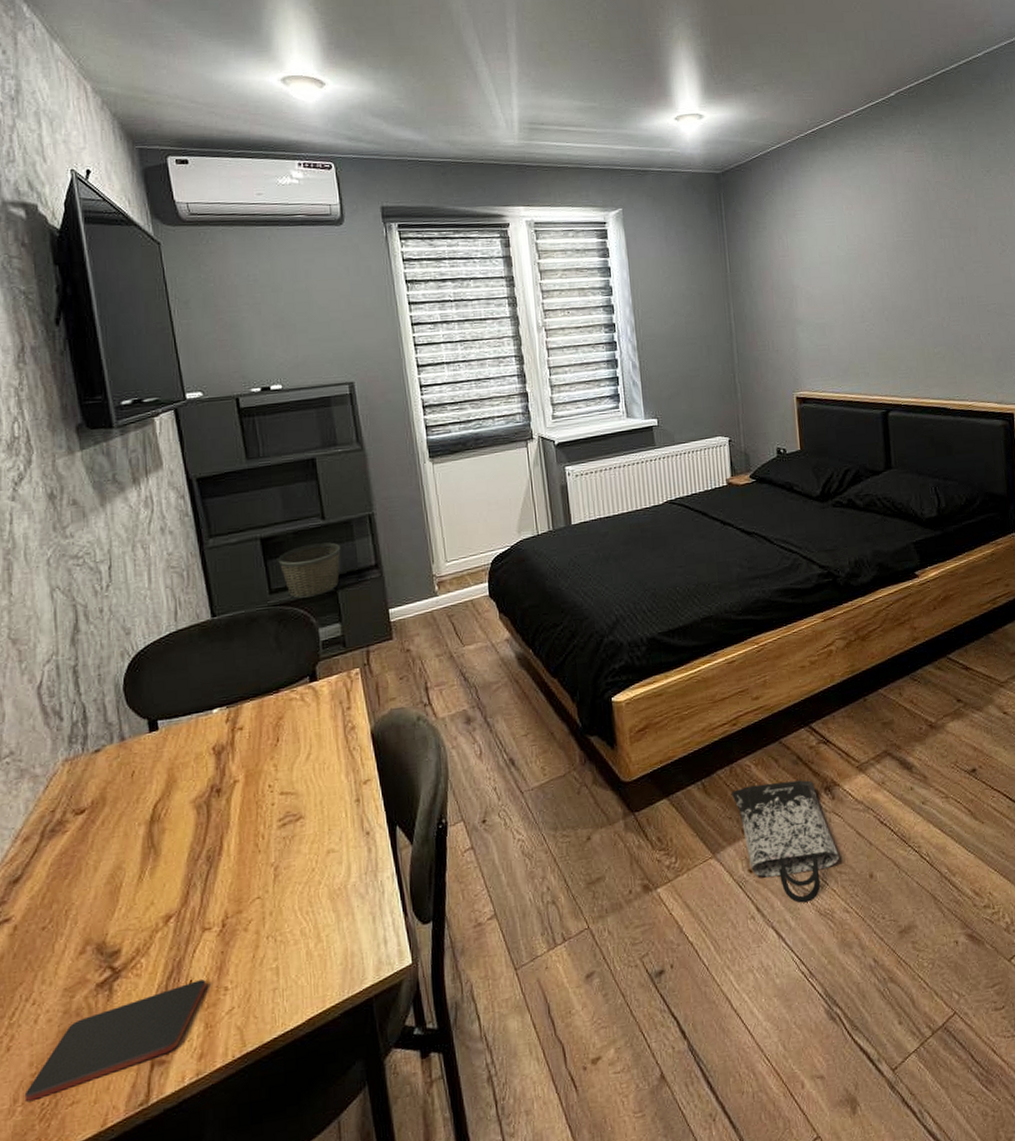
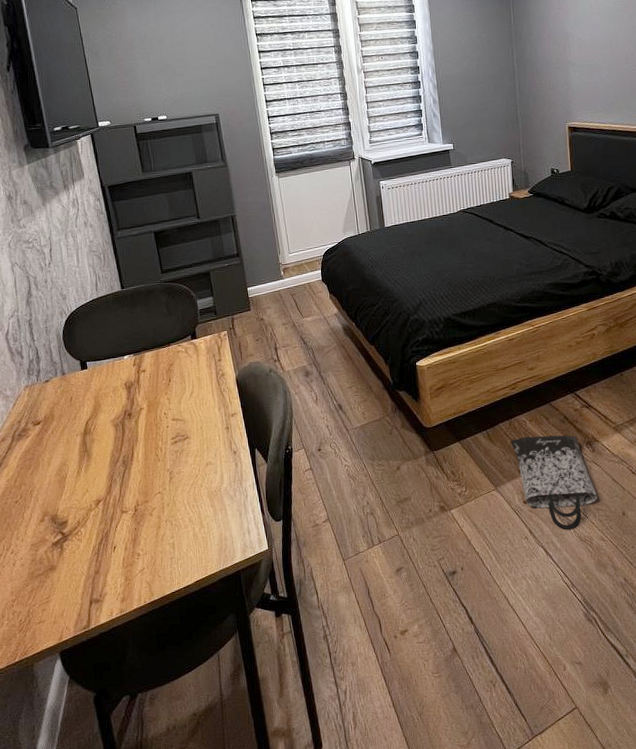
smartphone: present [24,979,207,1103] -> none [8,547,126,618]
basket: present [278,542,341,599] -> none [167,236,212,277]

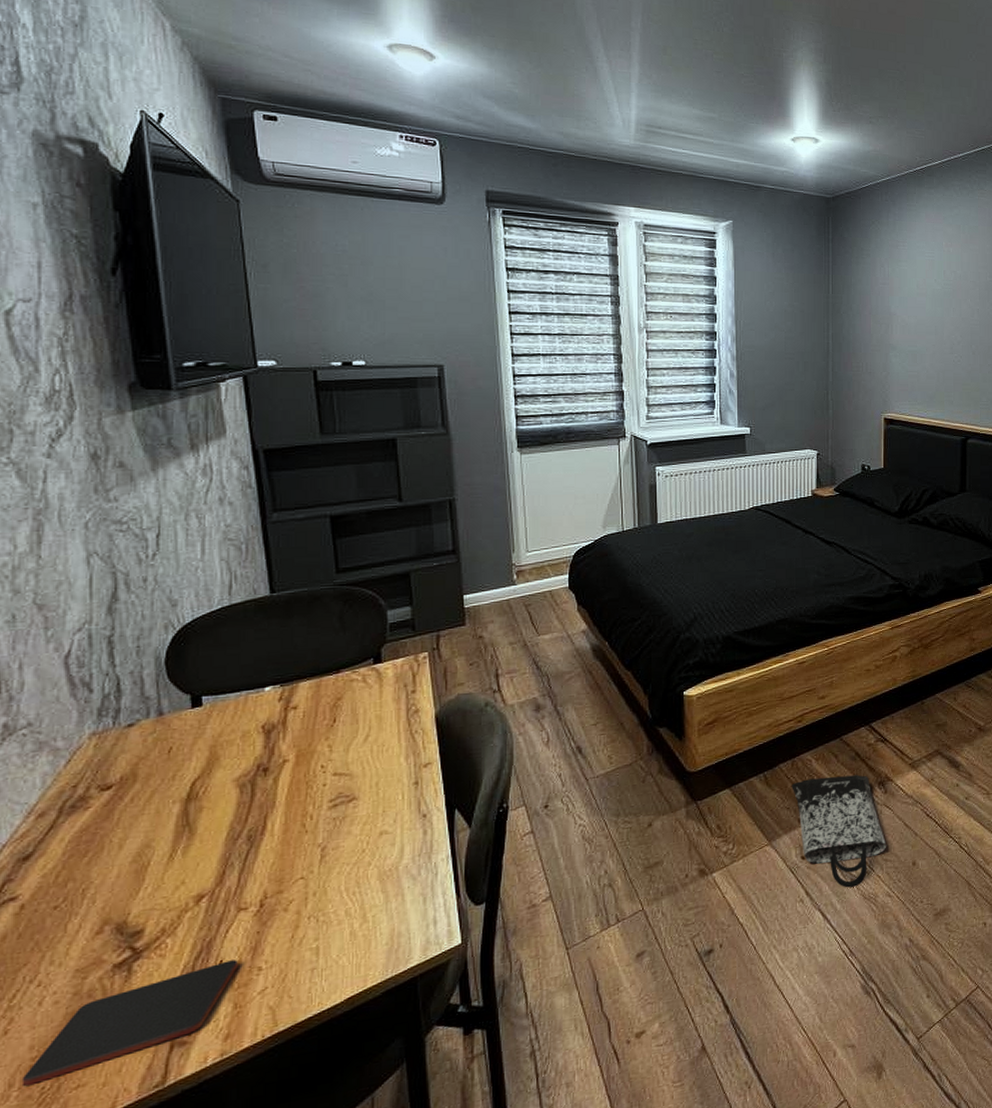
smartphone: none [8,547,126,618] -> present [21,959,239,1087]

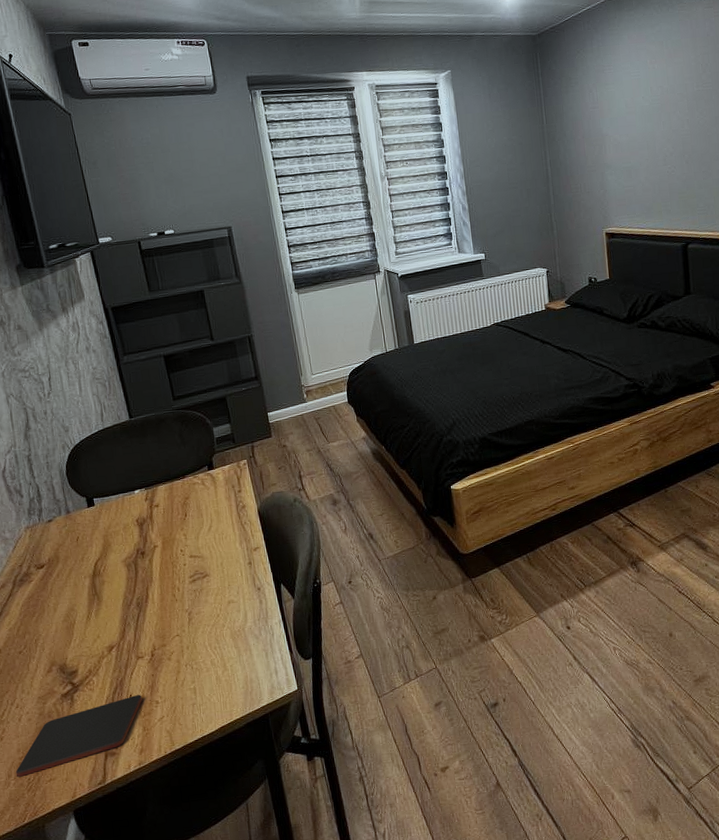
tote bag: present [791,774,887,887] -> none [552,556,644,654]

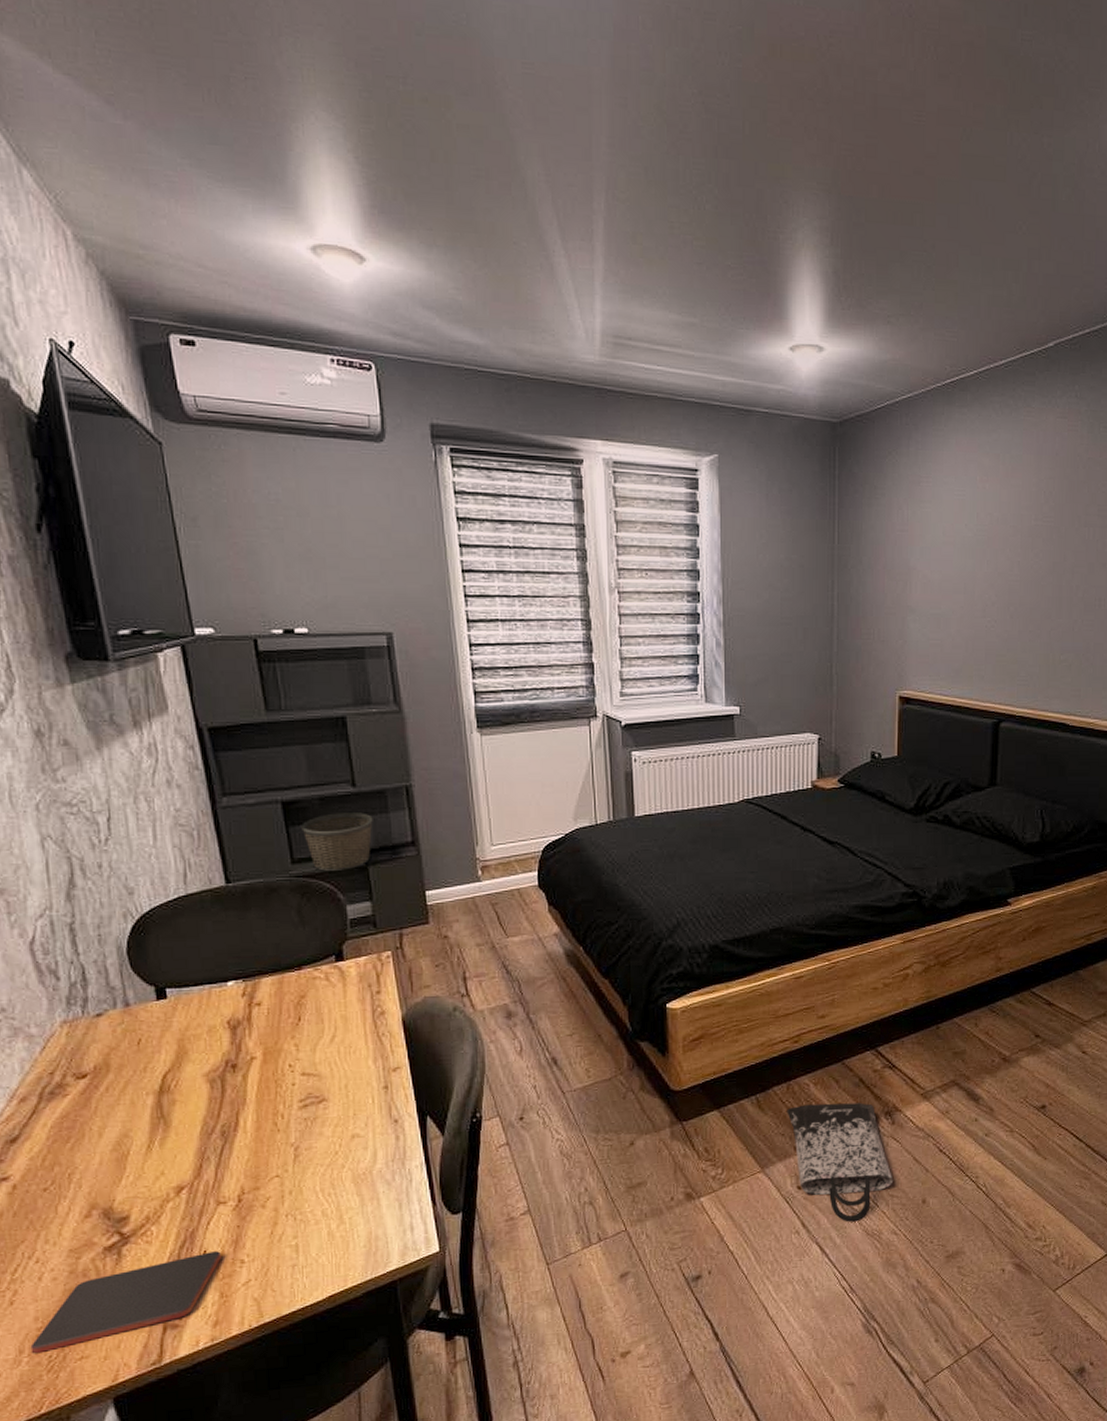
basket: none [178,358,227,404] -> present [301,812,373,871]
tote bag: none [552,556,644,654] -> present [787,1102,894,1221]

